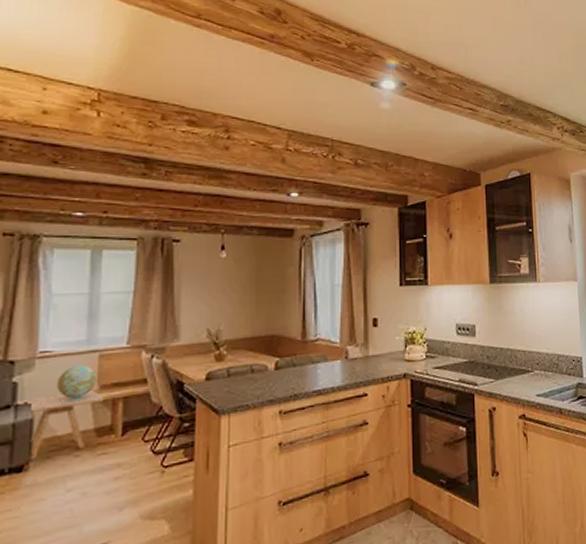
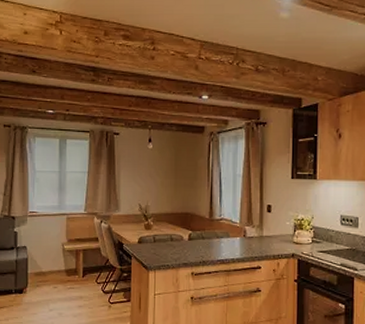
side table: present [14,389,104,460] -> none [16,241,71,286]
decorative globe: present [56,364,98,399] -> none [40,223,66,247]

